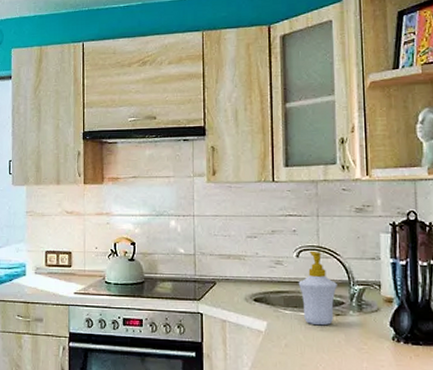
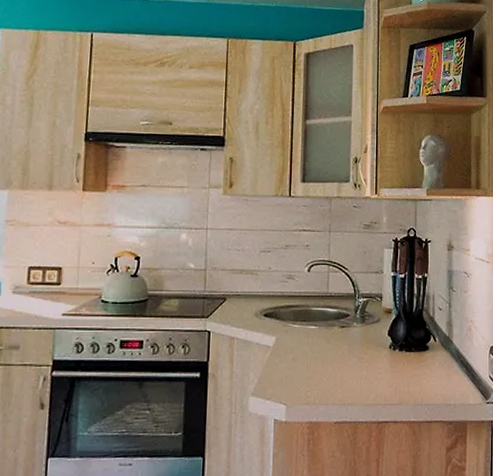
soap bottle: present [298,250,337,326] -> none [308,265,344,338]

